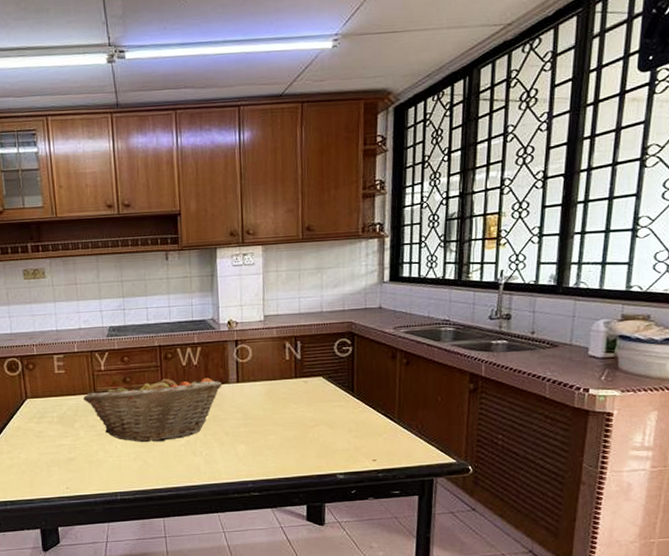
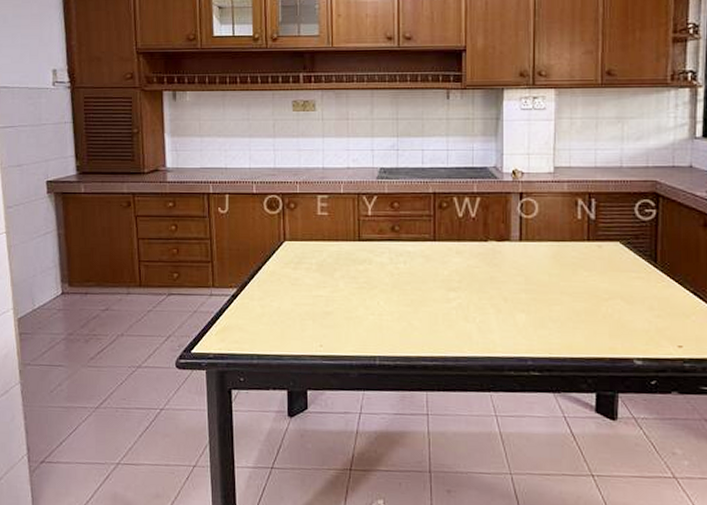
fruit basket: present [82,376,222,443] -> none [345,226,503,302]

